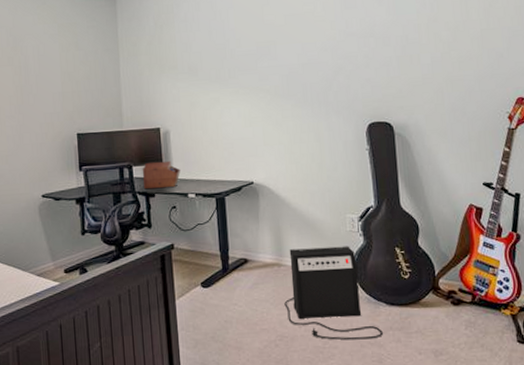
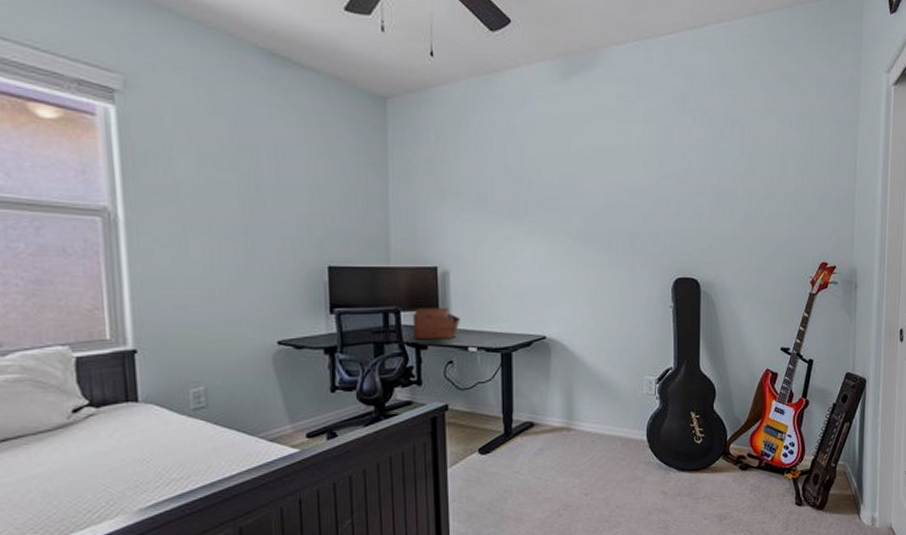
amplifier: present [284,246,383,340] -> none [571,409,671,508]

